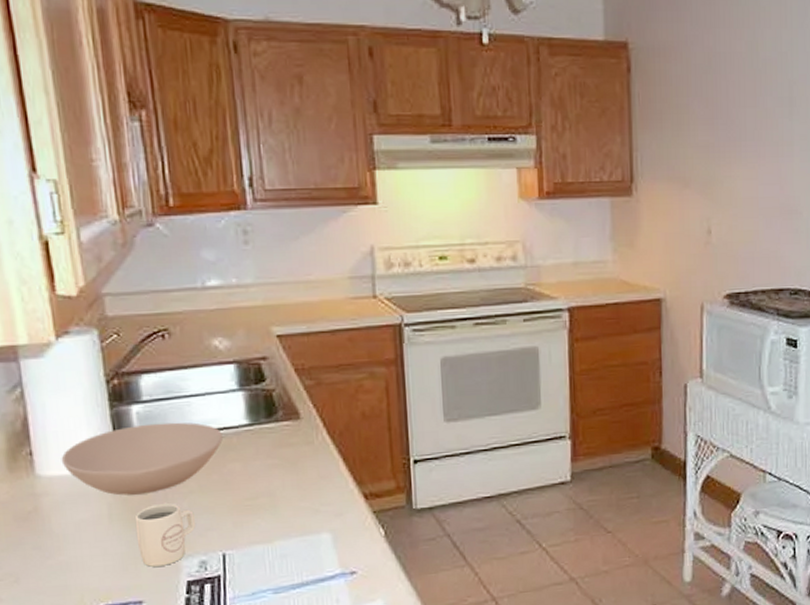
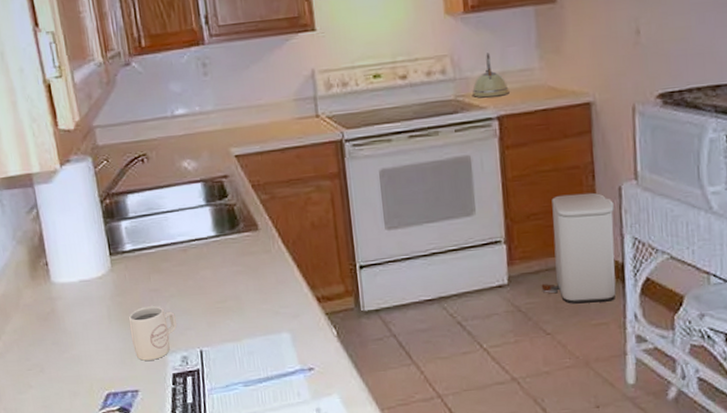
bowl: present [61,422,223,496] -> none [69,235,195,299]
kettle: none [542,241,582,288] -> present [471,52,510,98]
pedal bin: none [604,389,679,502] -> present [541,192,616,304]

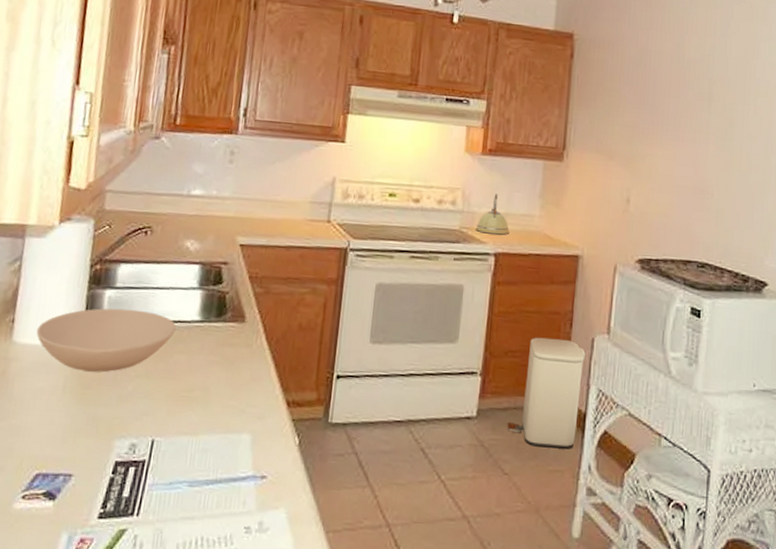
bowl: none [69,235,195,299] -> present [36,308,176,373]
mug: present [128,306,178,361] -> none [80,383,136,443]

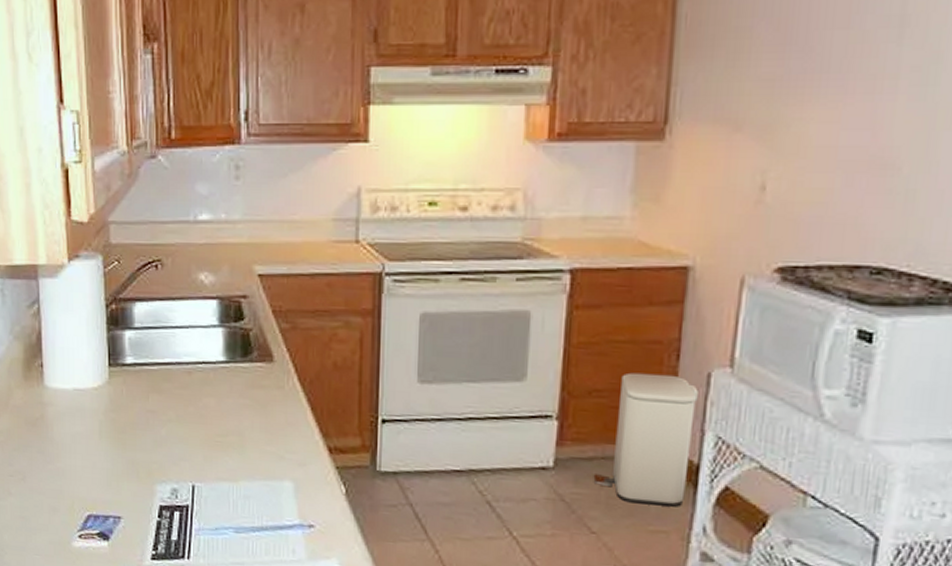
bowl: present [36,308,176,373] -> none [65,350,201,417]
kettle: present [475,193,510,235] -> none [543,191,590,246]

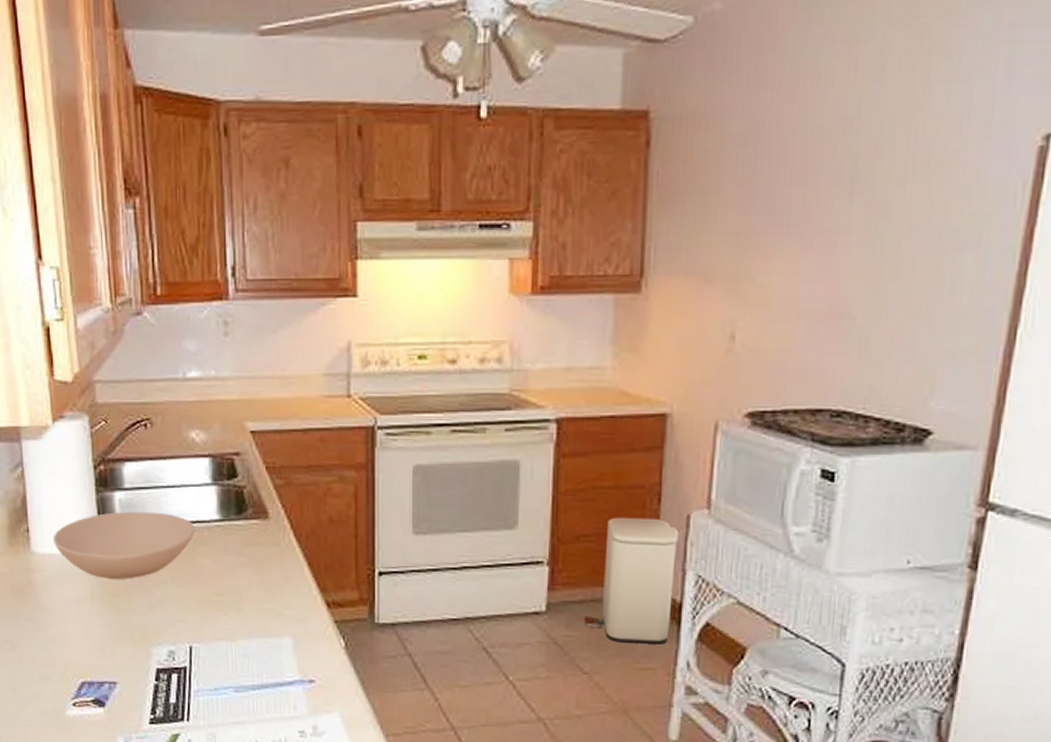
bowl: none [65,350,201,417] -> present [52,511,195,579]

